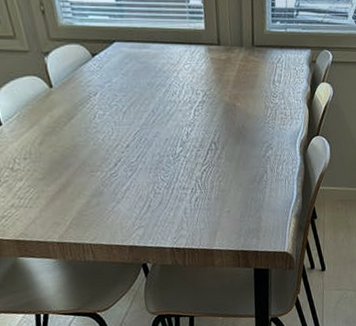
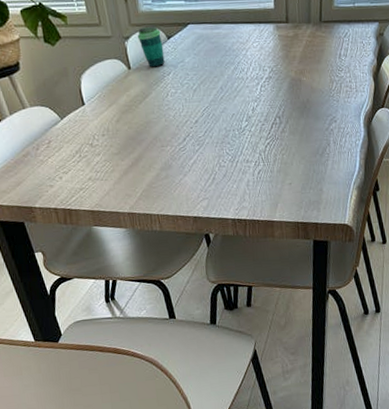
cup: none [58,43,91,87] -> present [137,27,165,67]

